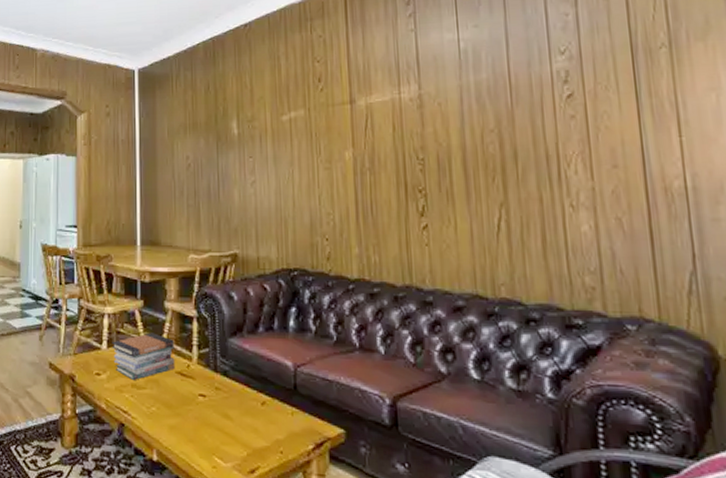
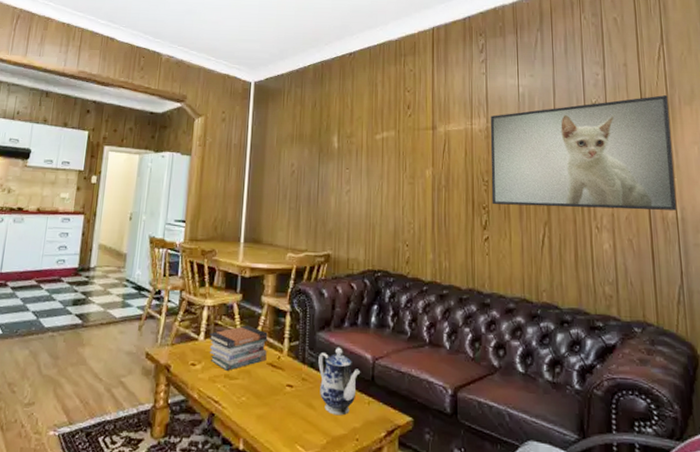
teapot: none [232,354,281,427] -> present [318,347,361,416]
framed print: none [422,31,686,187] -> present [490,95,677,211]

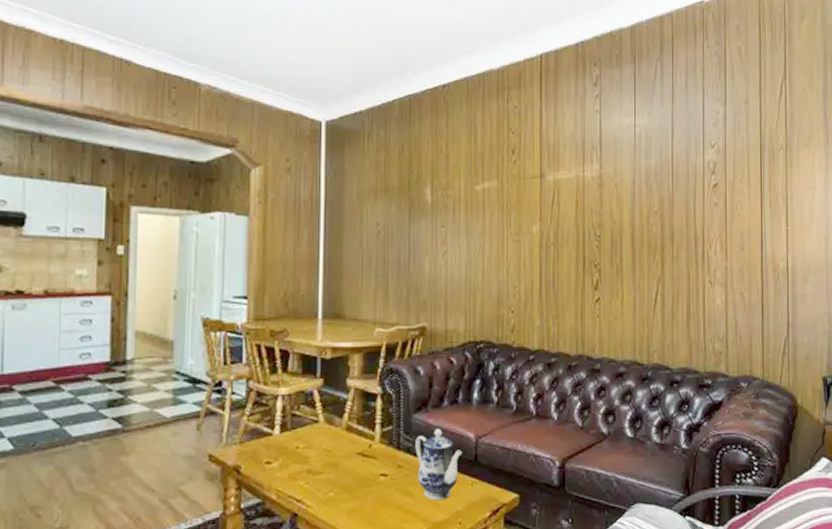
book stack: present [209,325,268,371] -> none [285,413,356,466]
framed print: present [490,95,677,211] -> none [603,136,788,262]

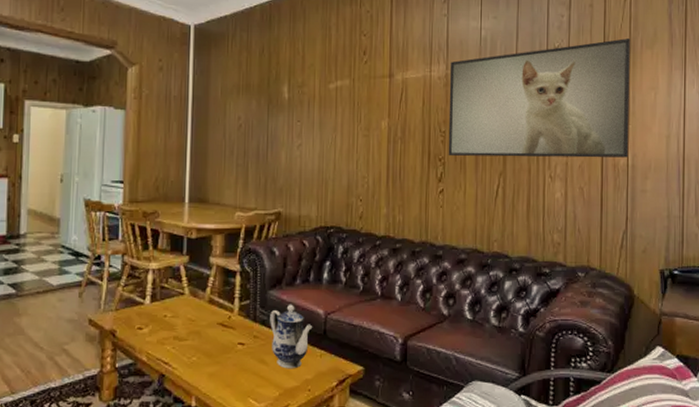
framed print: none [603,136,788,262] -> present [448,38,631,158]

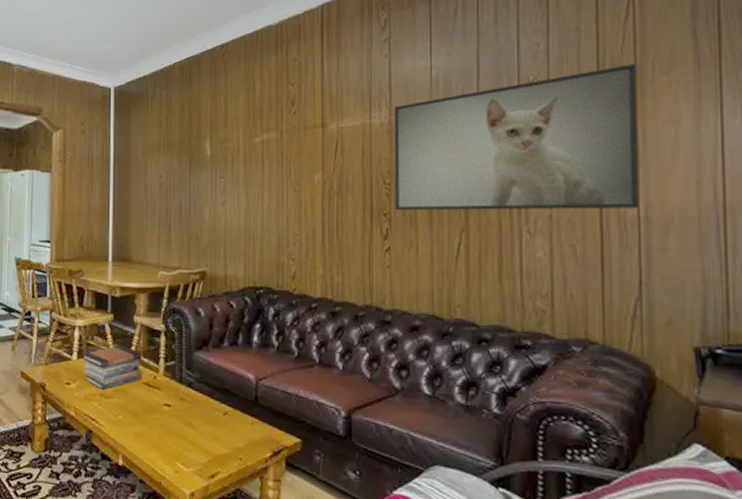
book stack: none [155,287,217,332] -> present [82,345,142,390]
teapot: present [270,304,313,369] -> none [197,367,243,436]

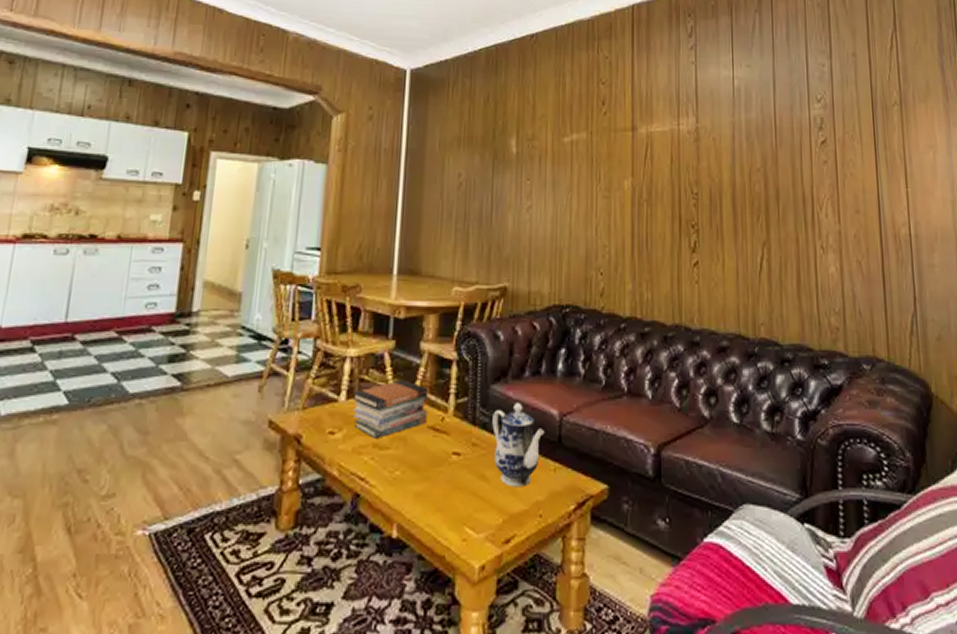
teapot: none [197,367,243,436] -> present [492,402,545,488]
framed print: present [393,64,640,211] -> none [700,91,910,226]

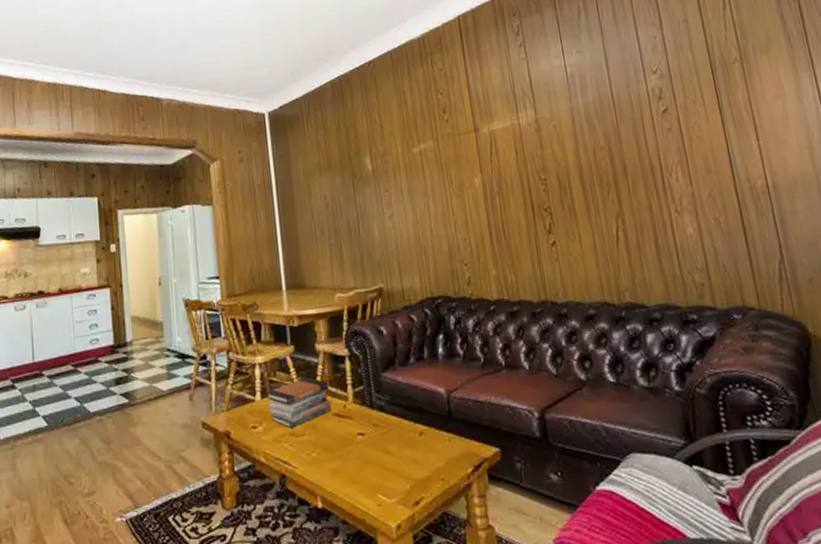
teapot: present [492,402,545,488] -> none [387,385,436,458]

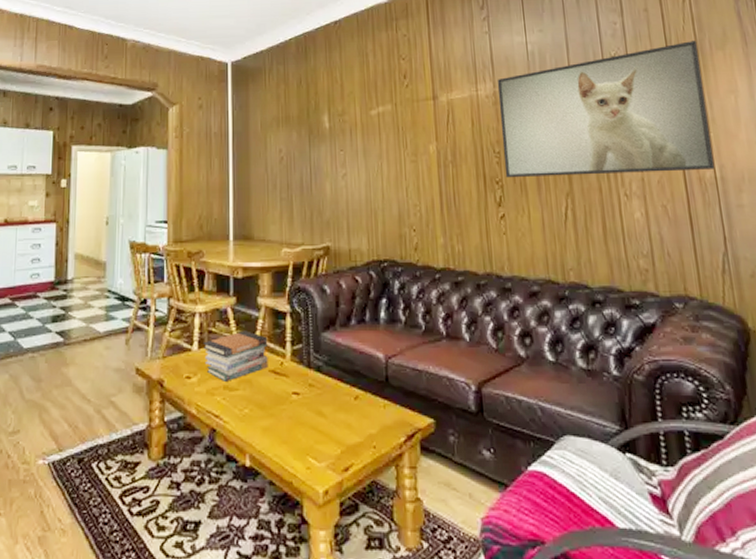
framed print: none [538,48,767,205] -> present [497,41,715,178]

